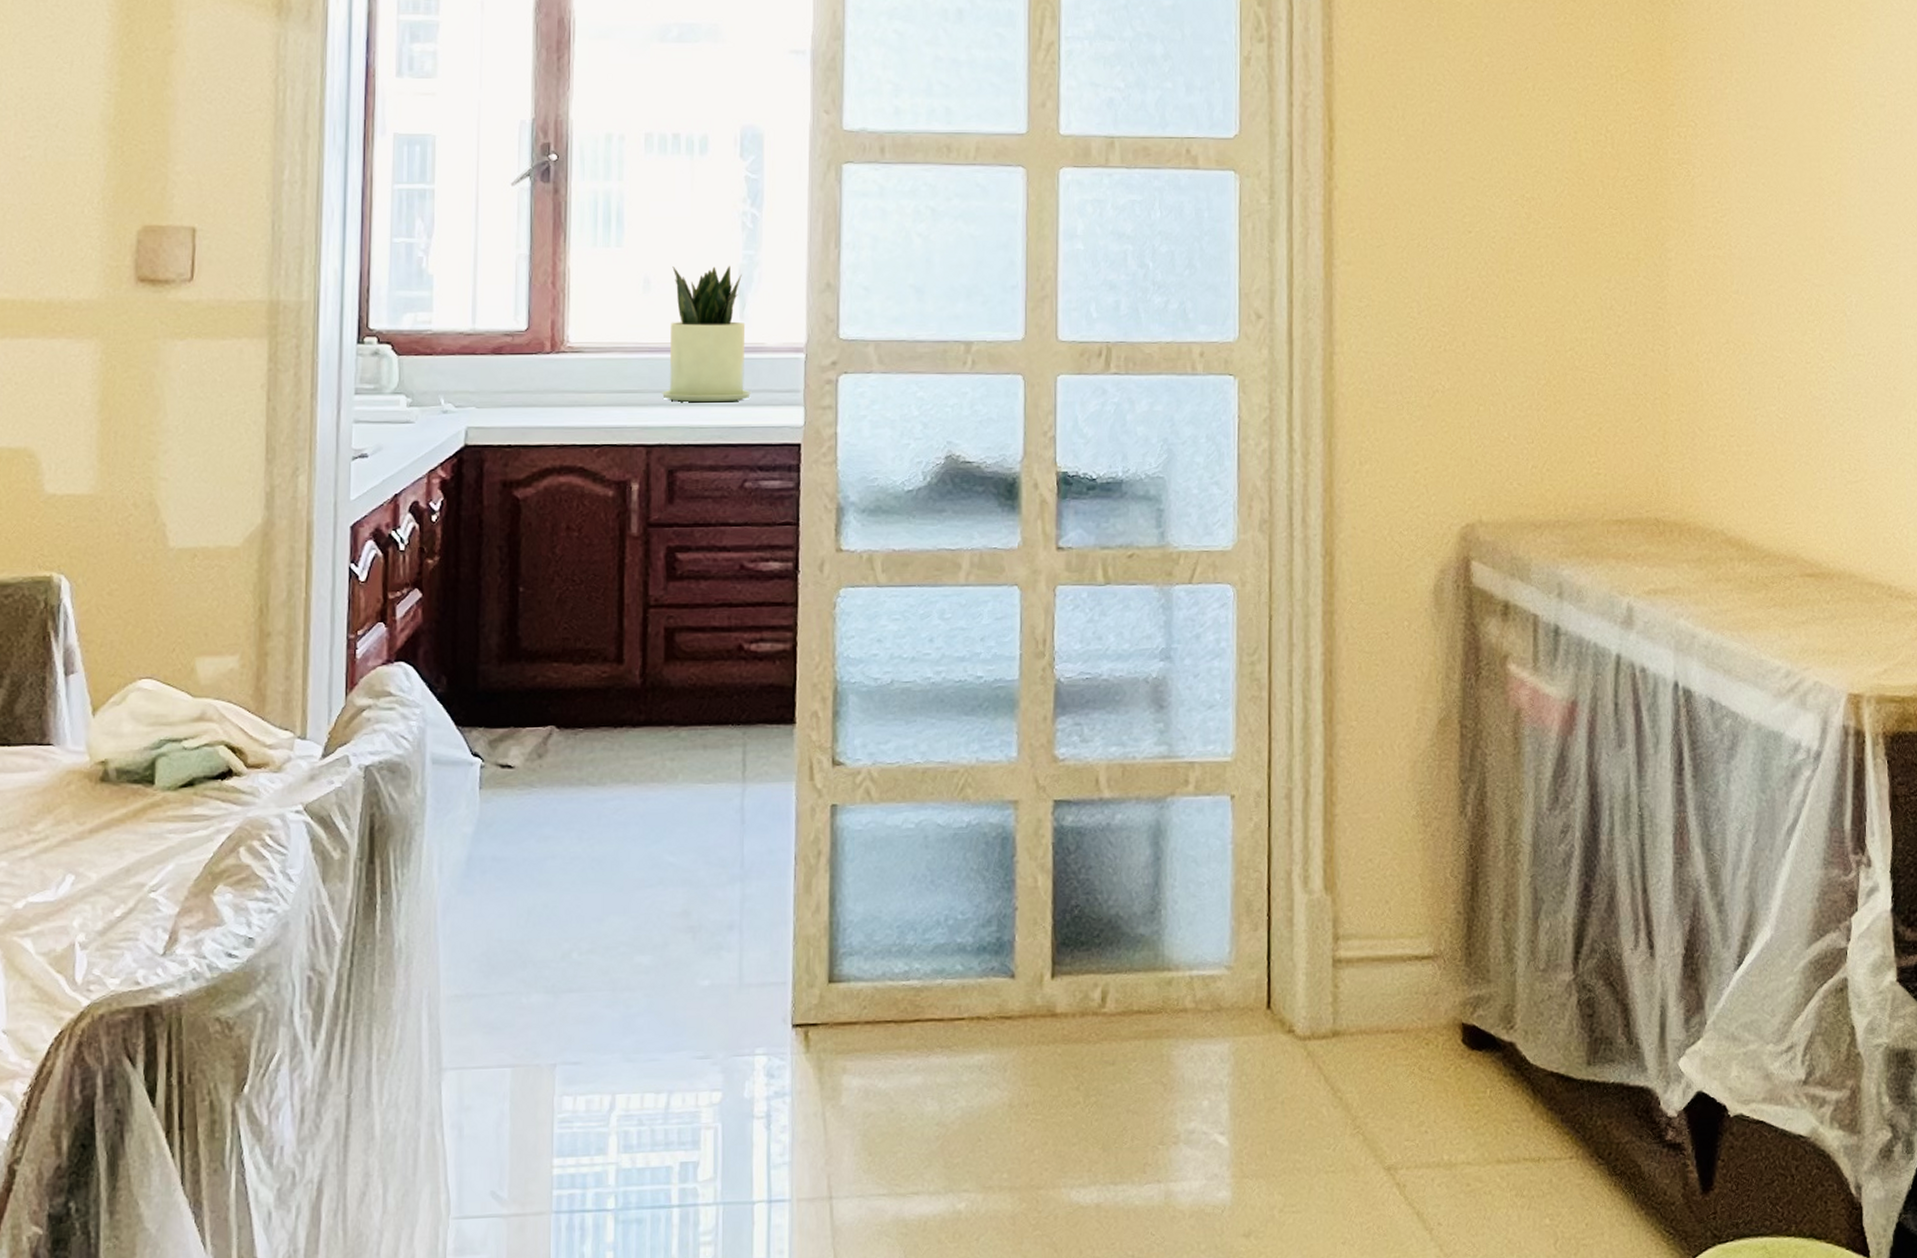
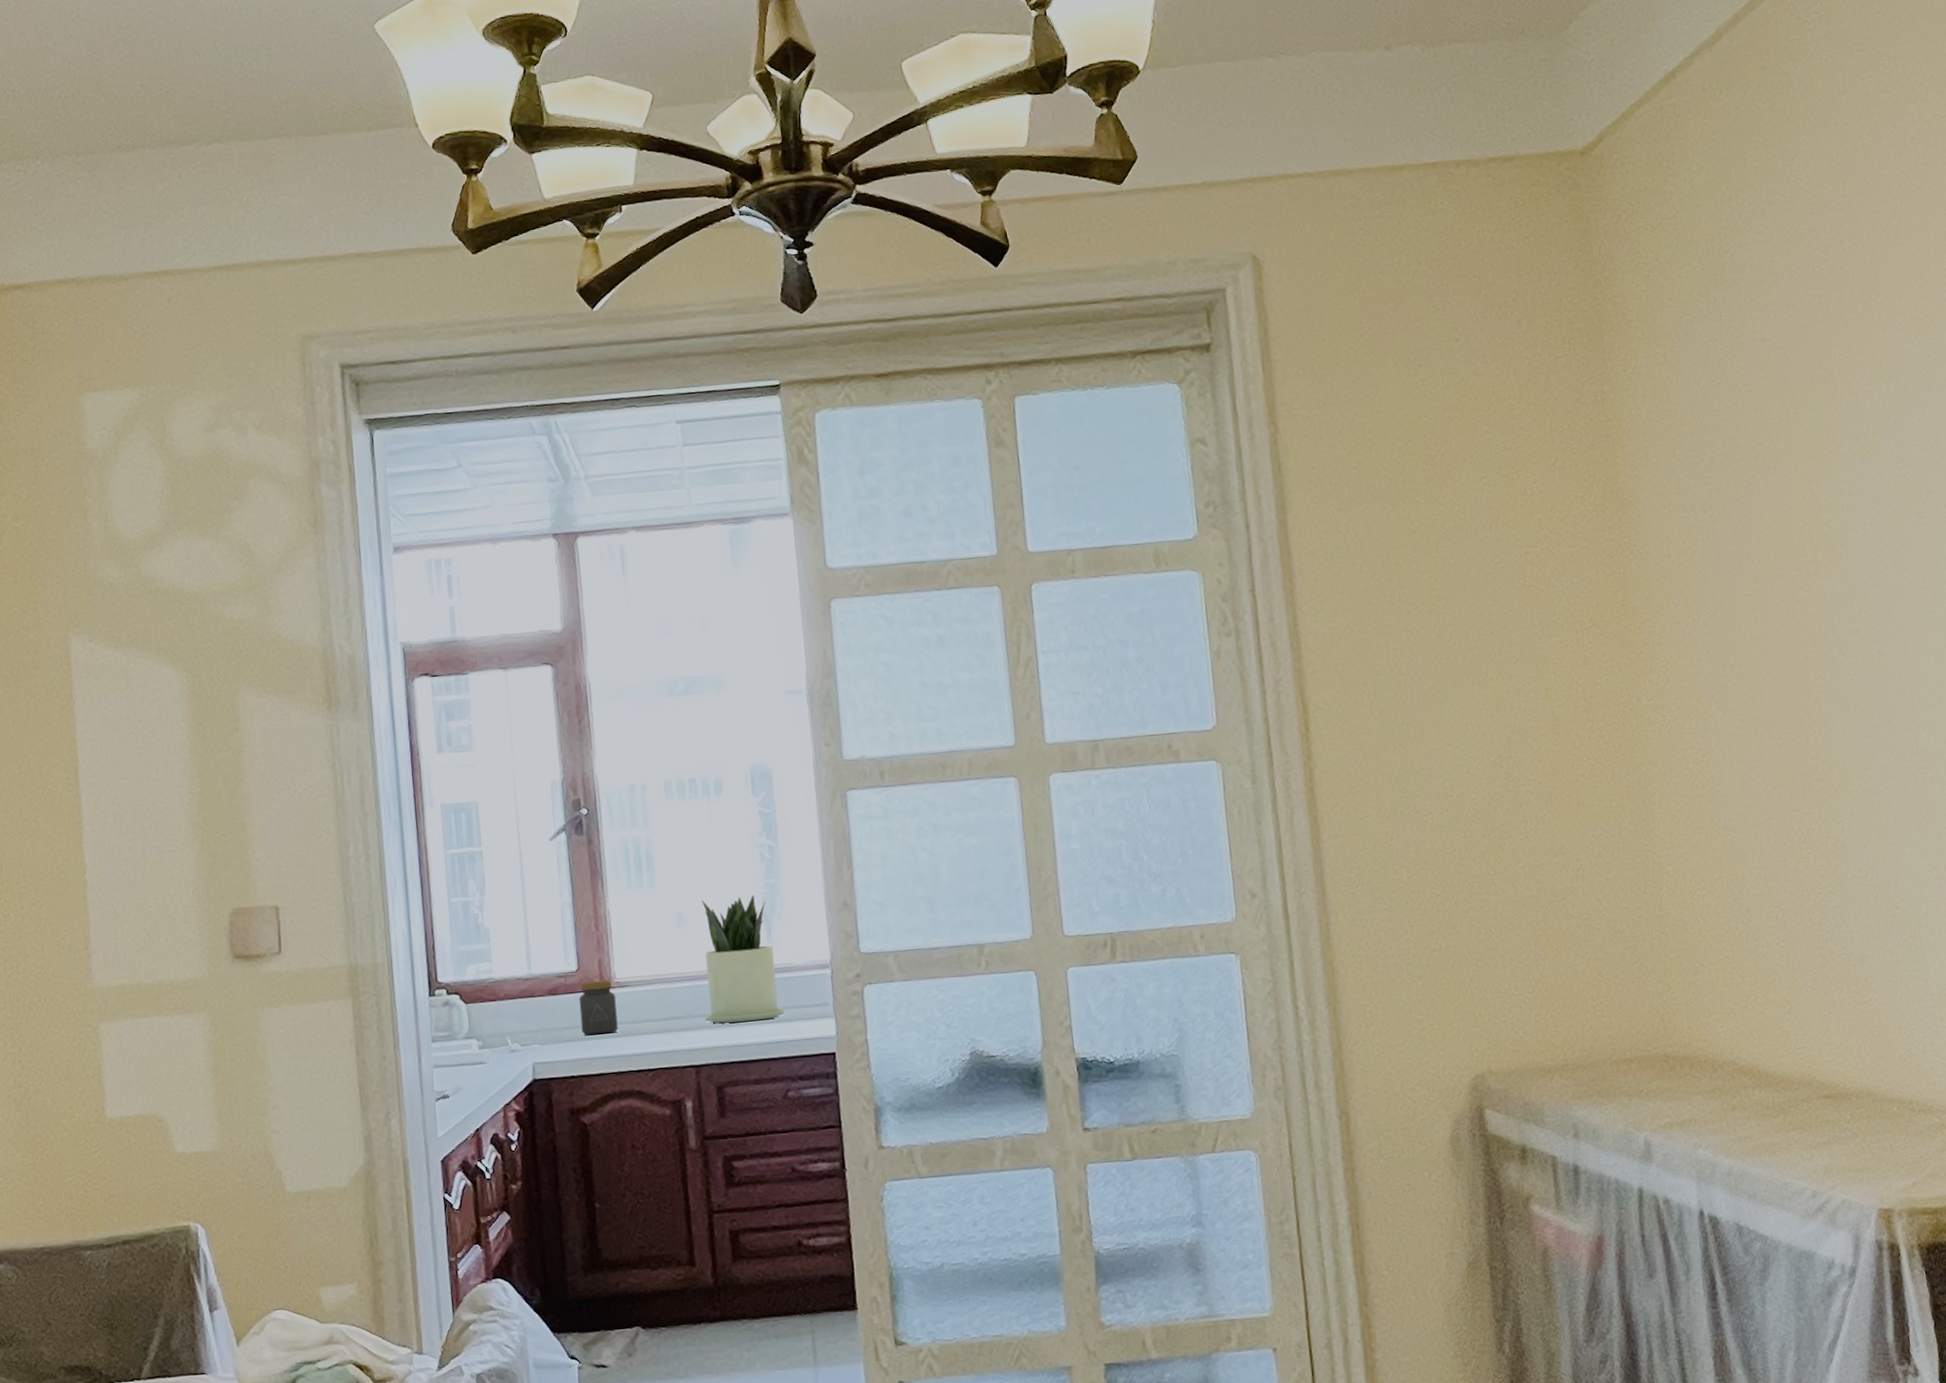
jar: none [525,342,566,402] -> present [579,979,618,1036]

